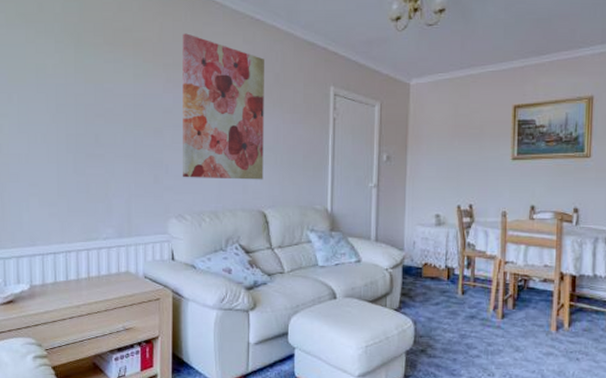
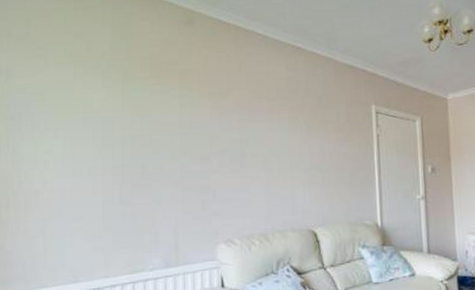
wall art: present [182,33,264,180] -> none [227,63,312,202]

